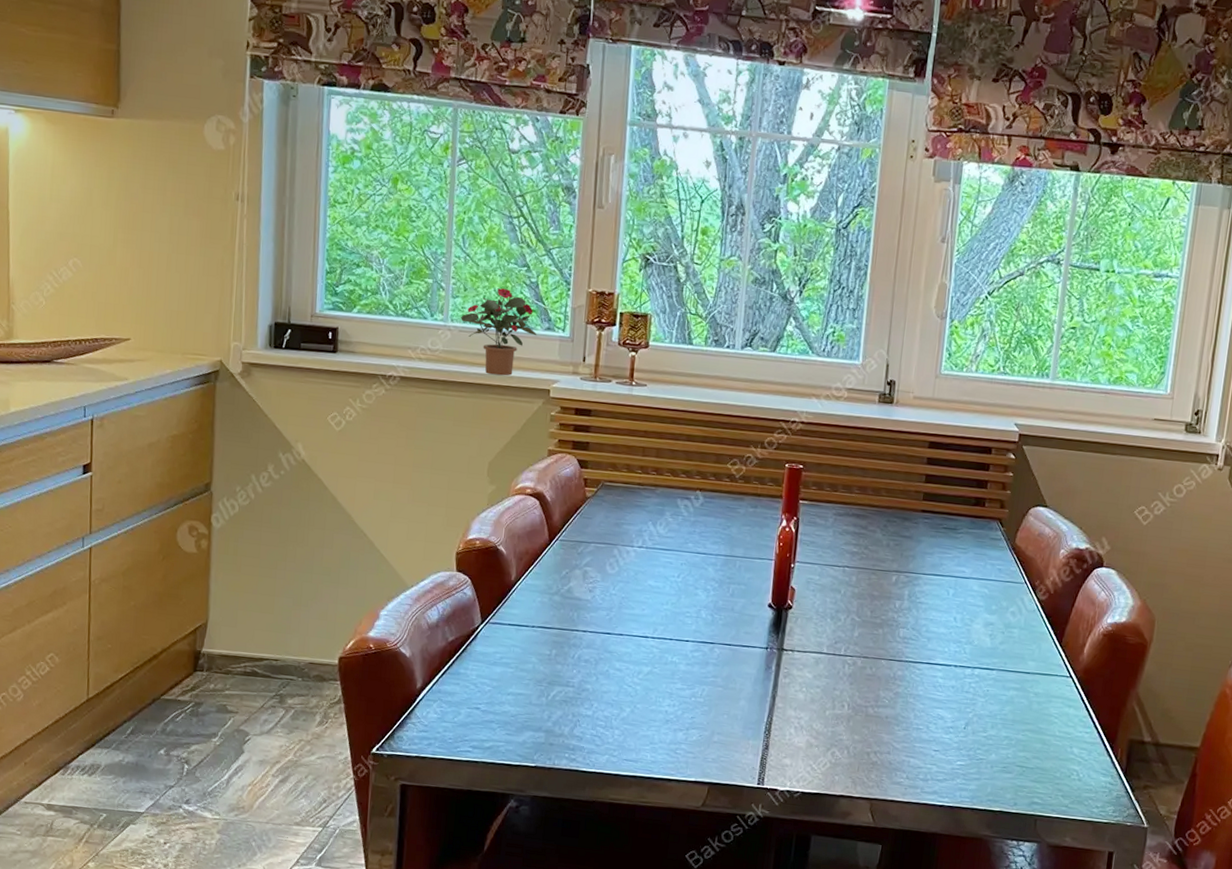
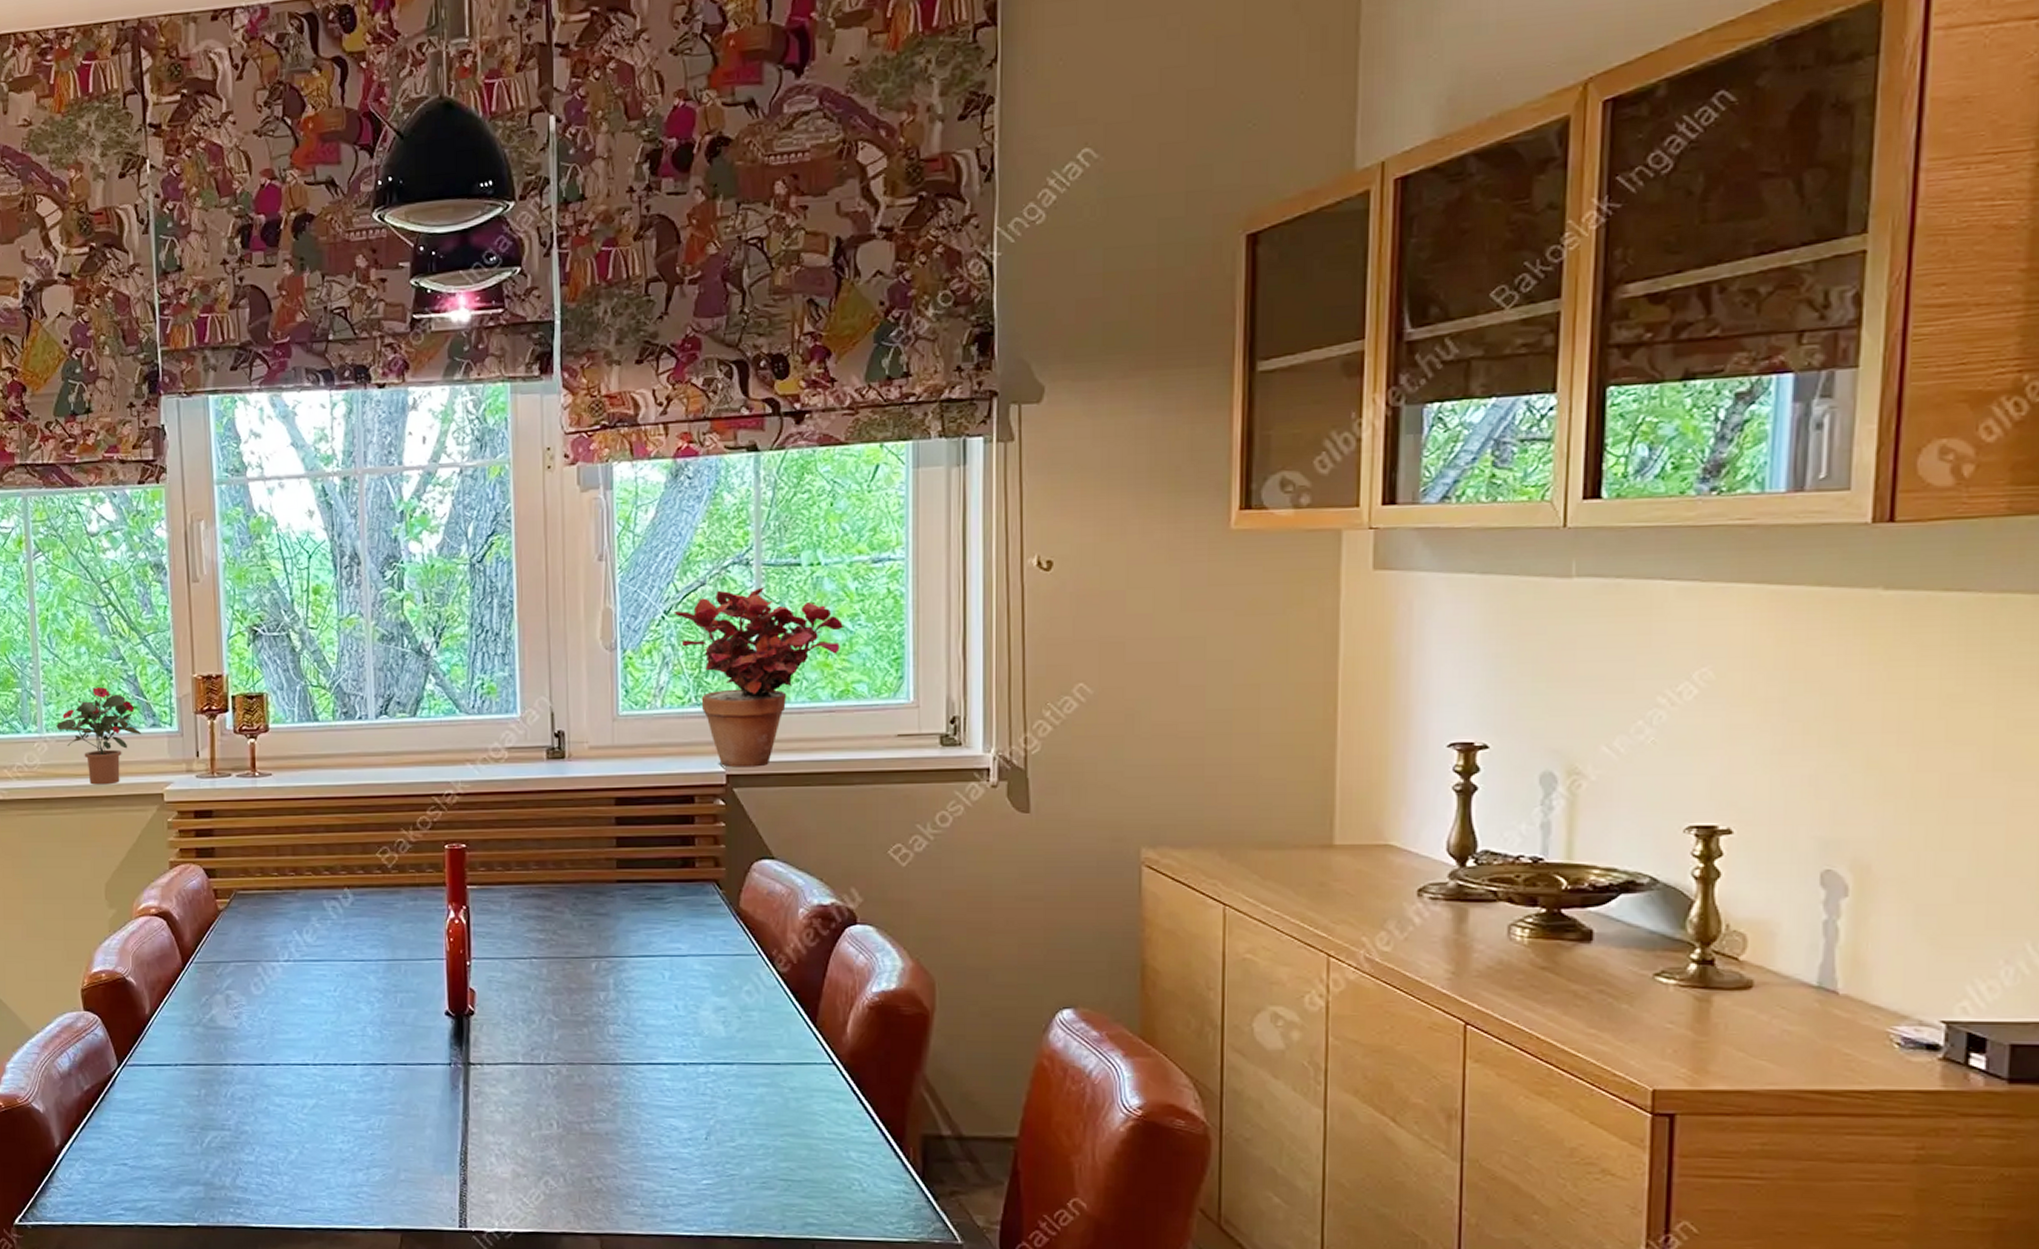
potted plant: none [995,282,1126,431] -> present [674,587,845,768]

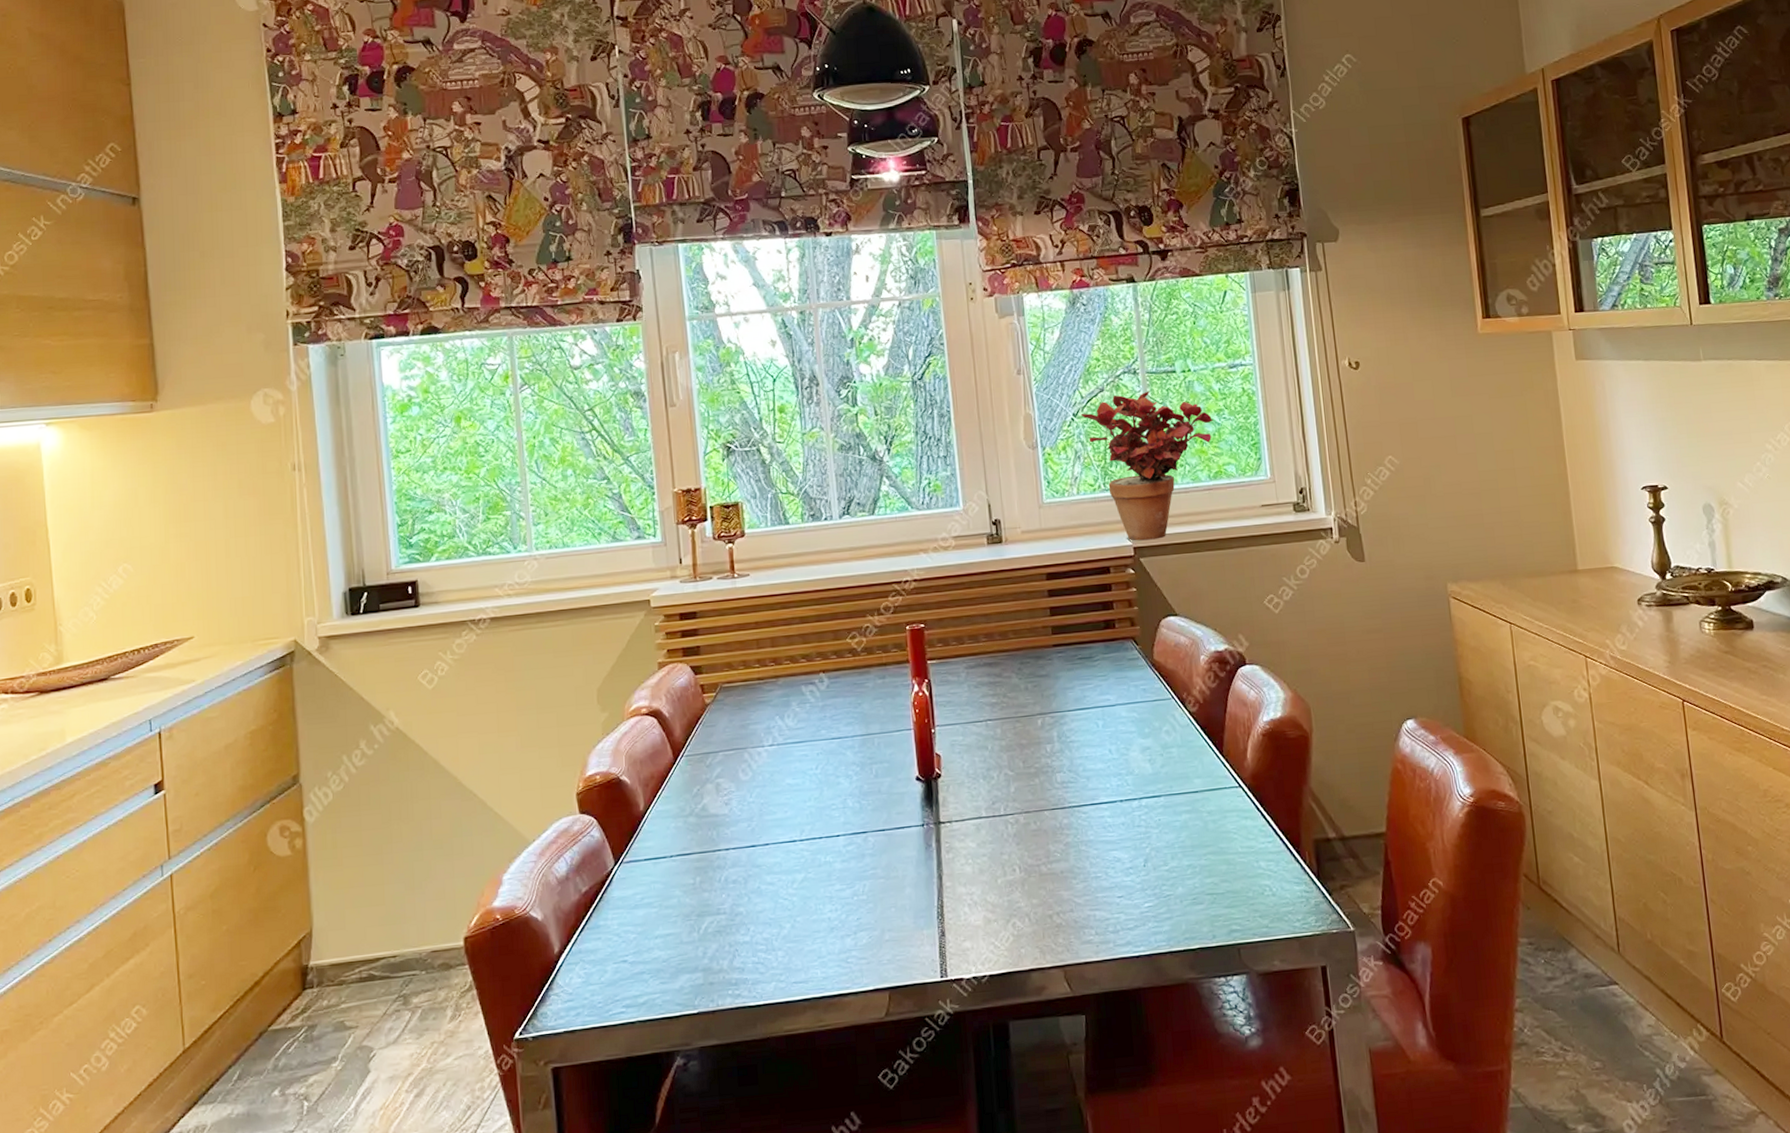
potted flower: present [56,687,142,785] -> none [546,505,628,597]

